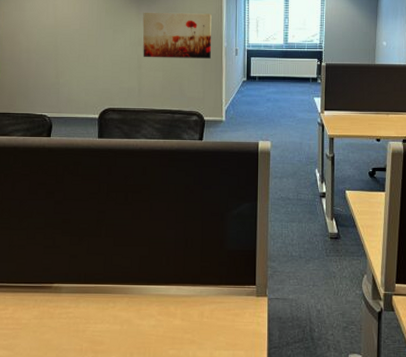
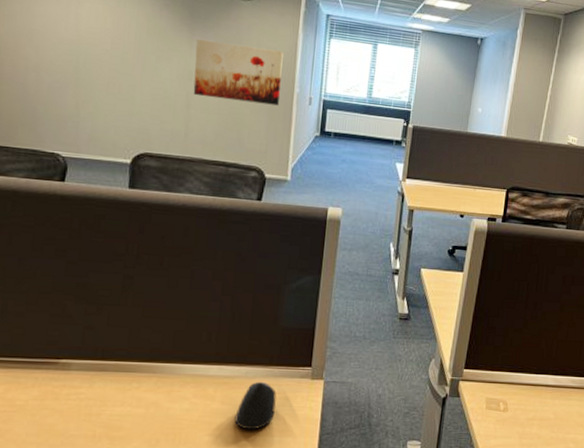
computer mouse: none [193,299,227,344] -> present [234,381,277,430]

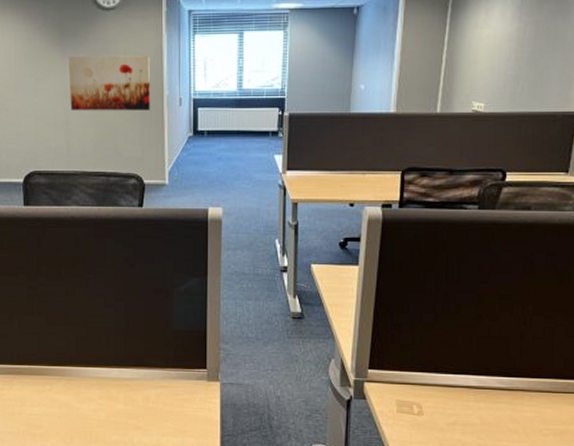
computer mouse: present [234,381,277,430] -> none [138,383,175,430]

